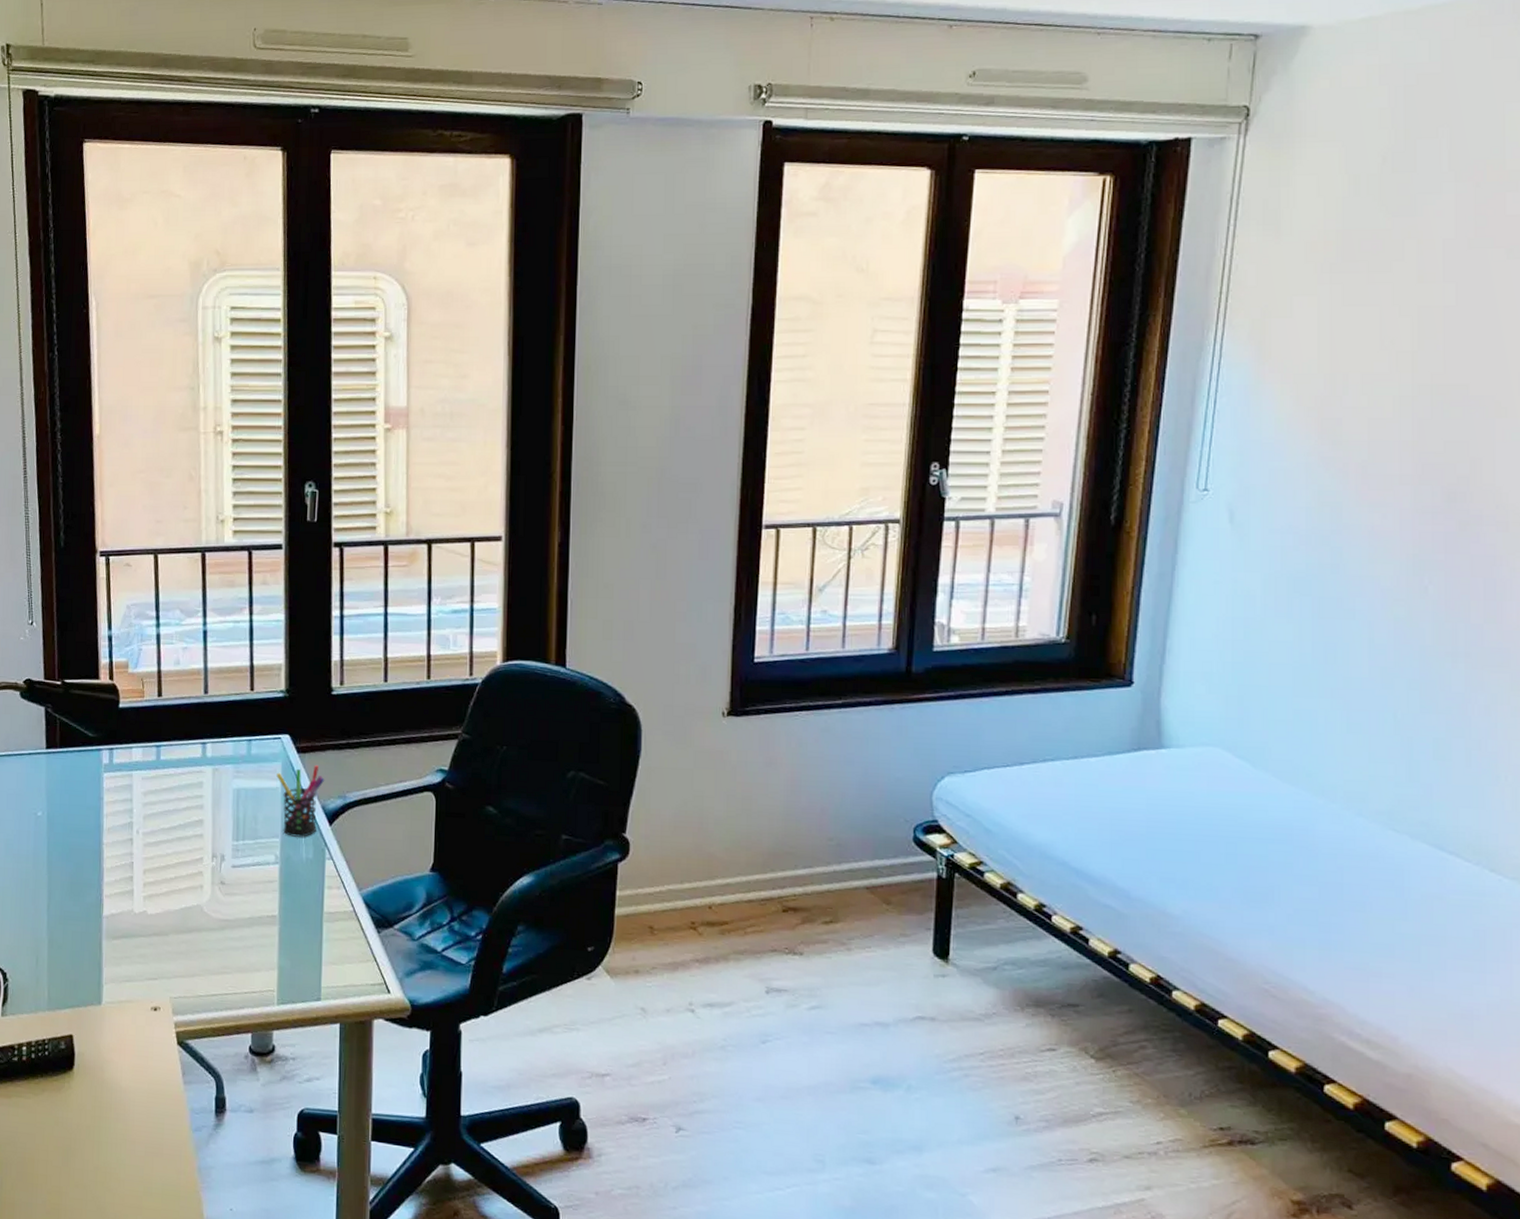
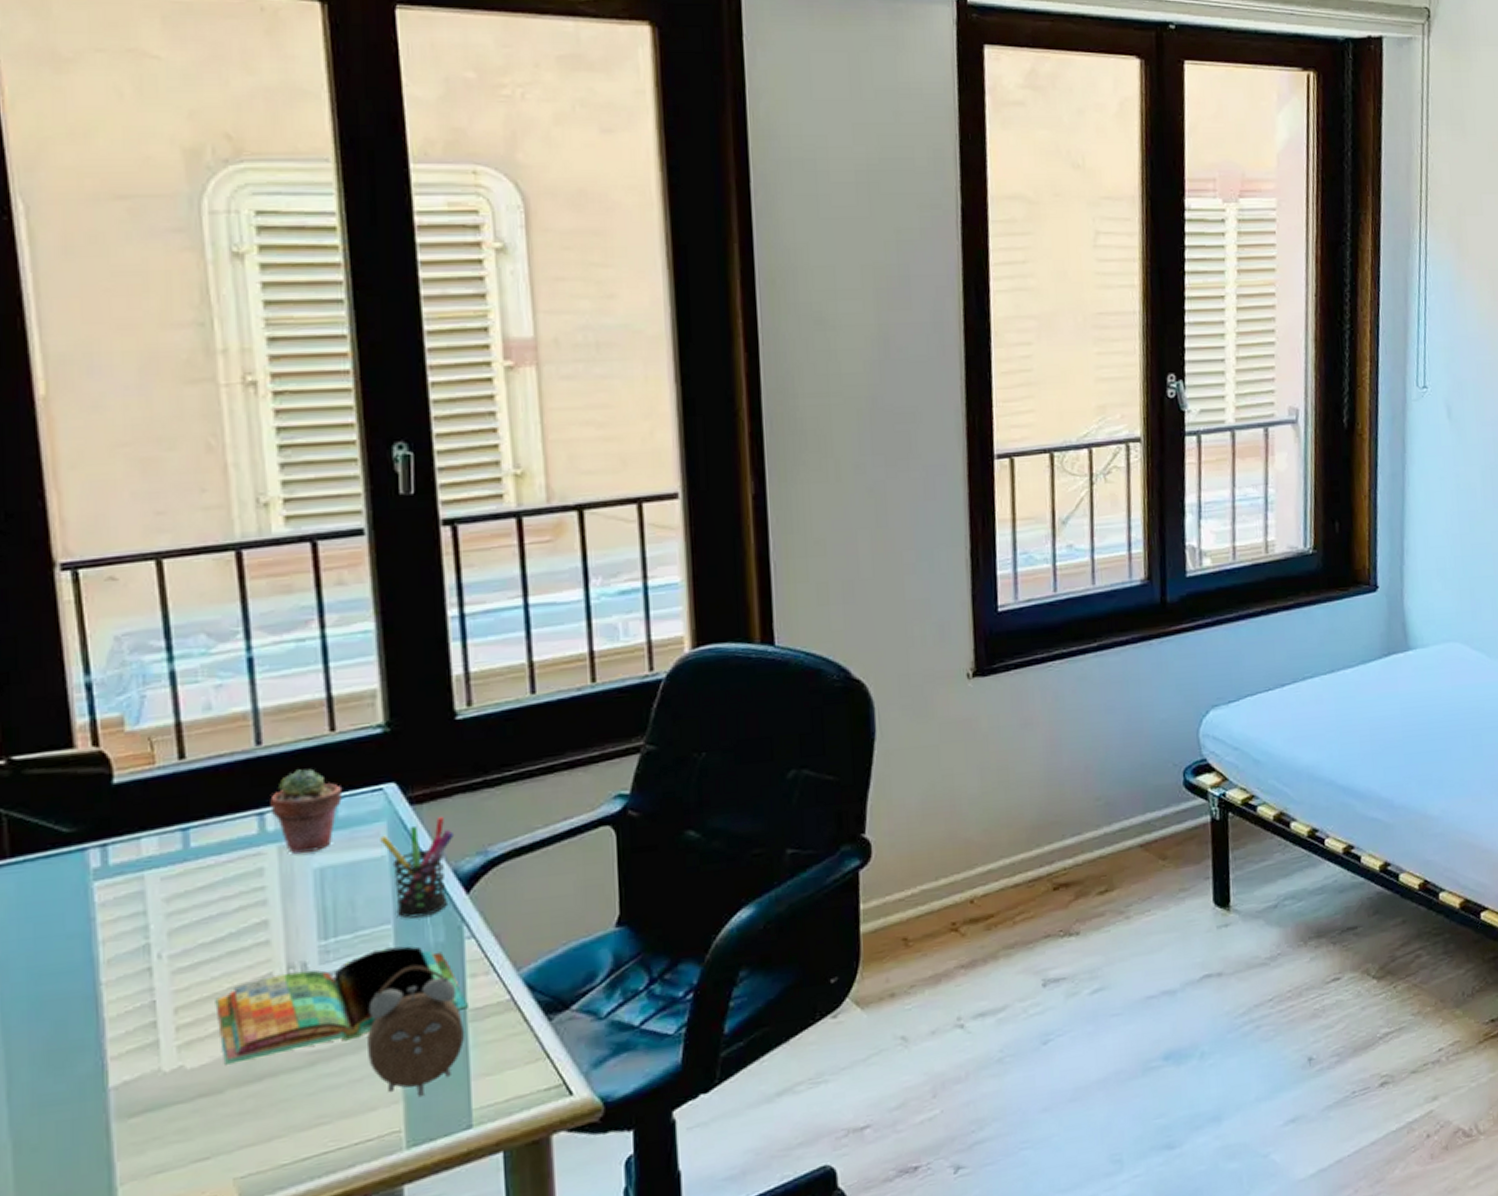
book: none [167,855,326,917] -> present [215,946,470,1065]
potted succulent: none [210,715,256,777] -> present [270,768,343,855]
alarm clock: none [257,871,321,970] -> present [367,965,465,1098]

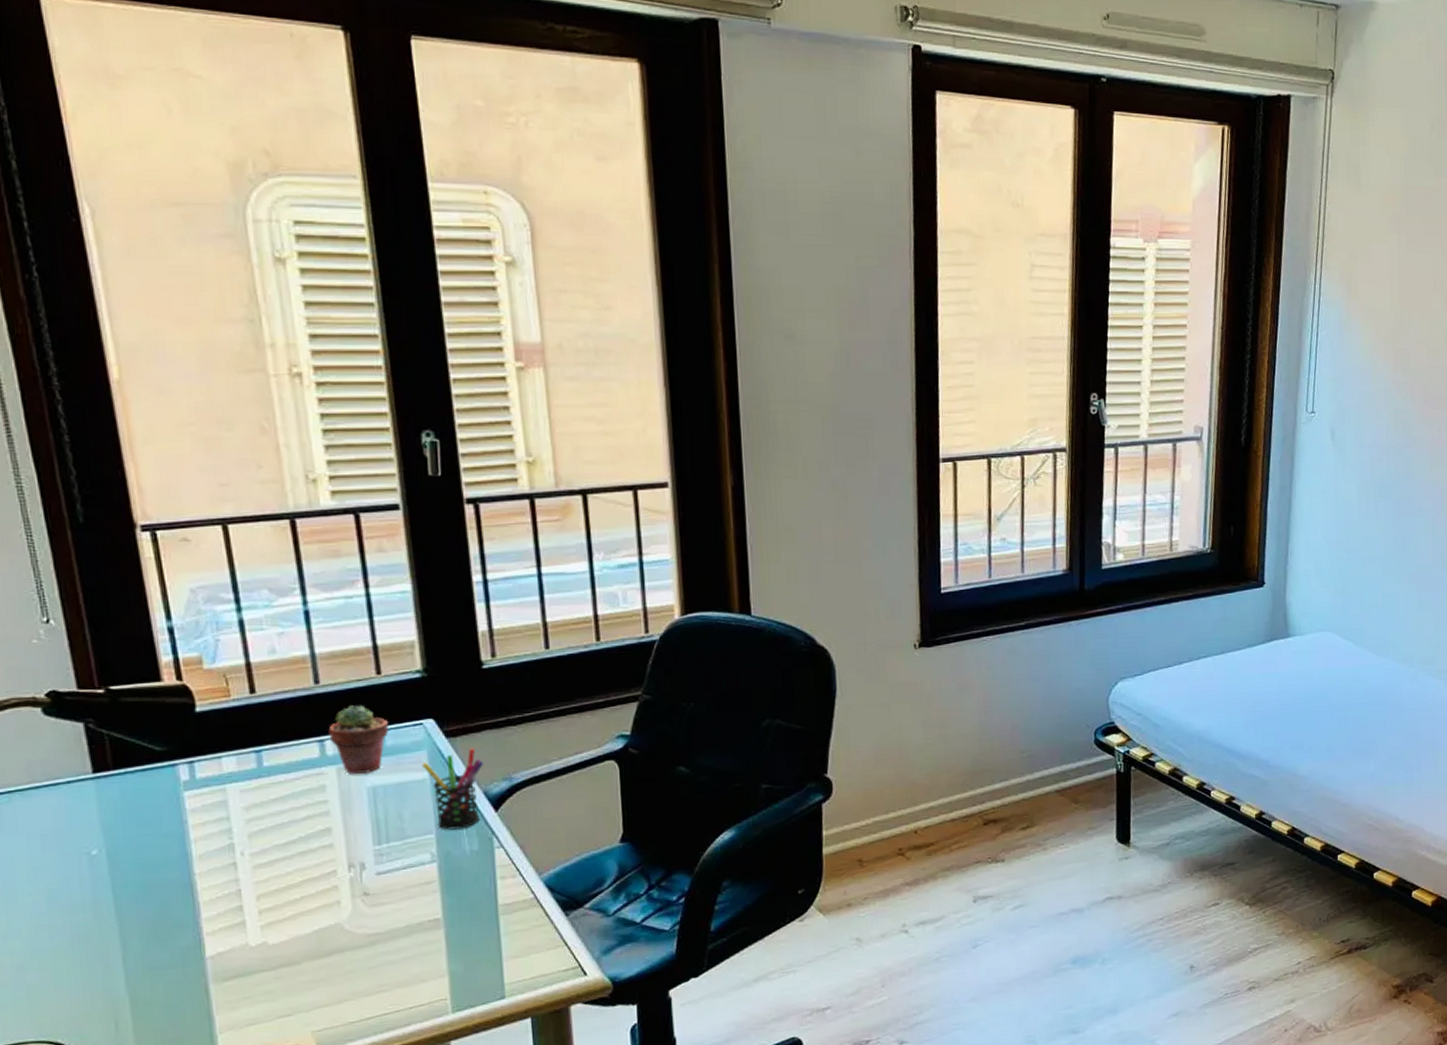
book: present [215,946,470,1065] -> none [290,852,501,942]
alarm clock: present [367,965,465,1098] -> none [417,868,498,973]

